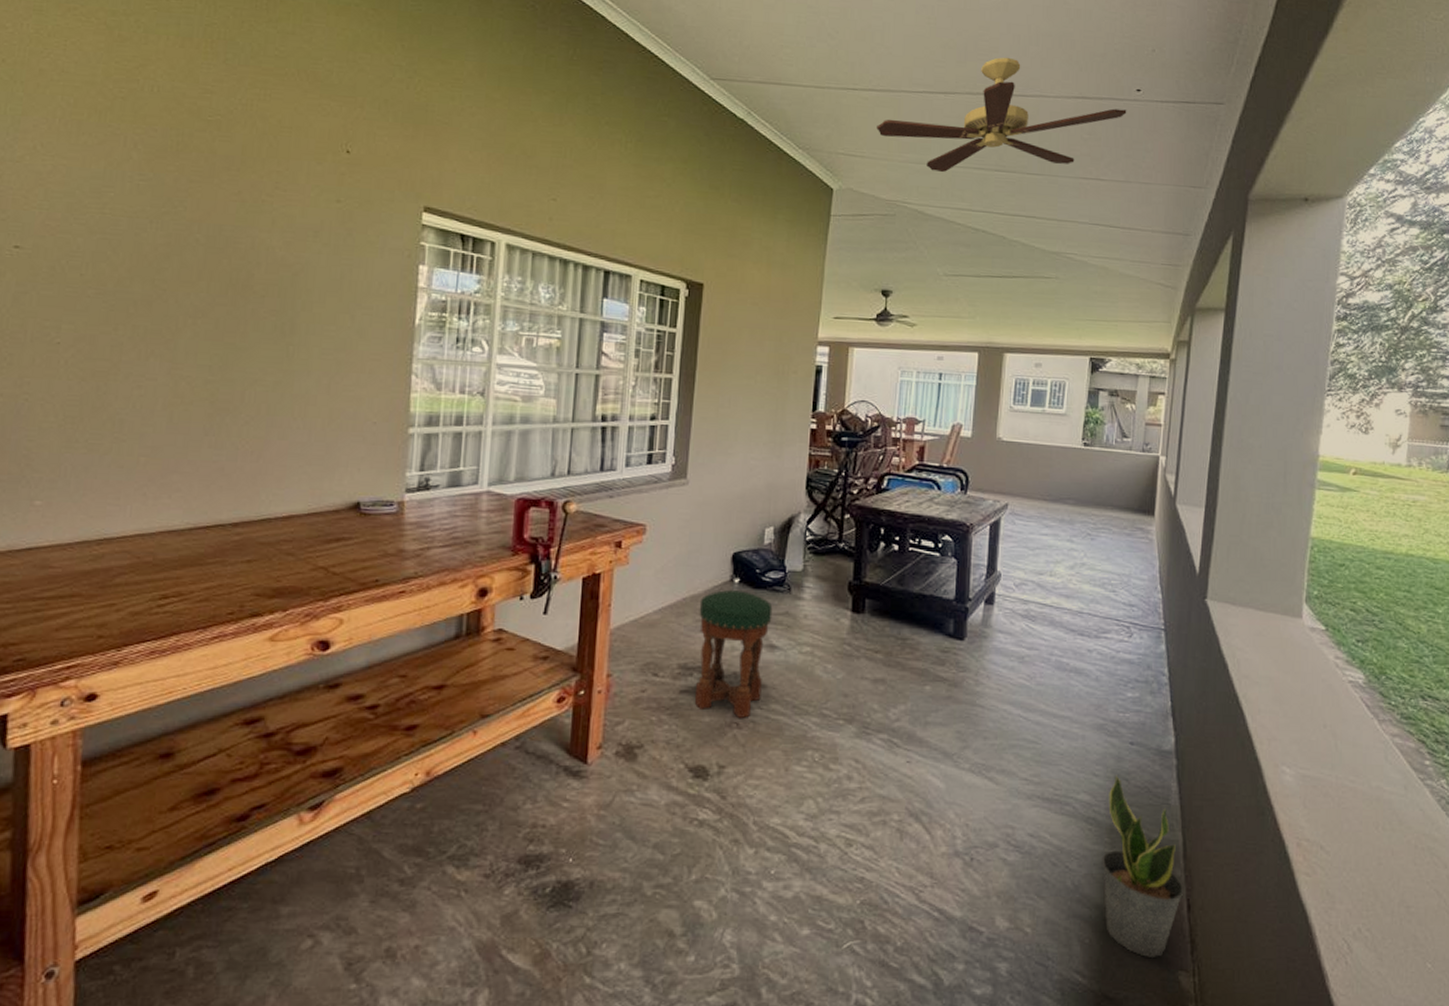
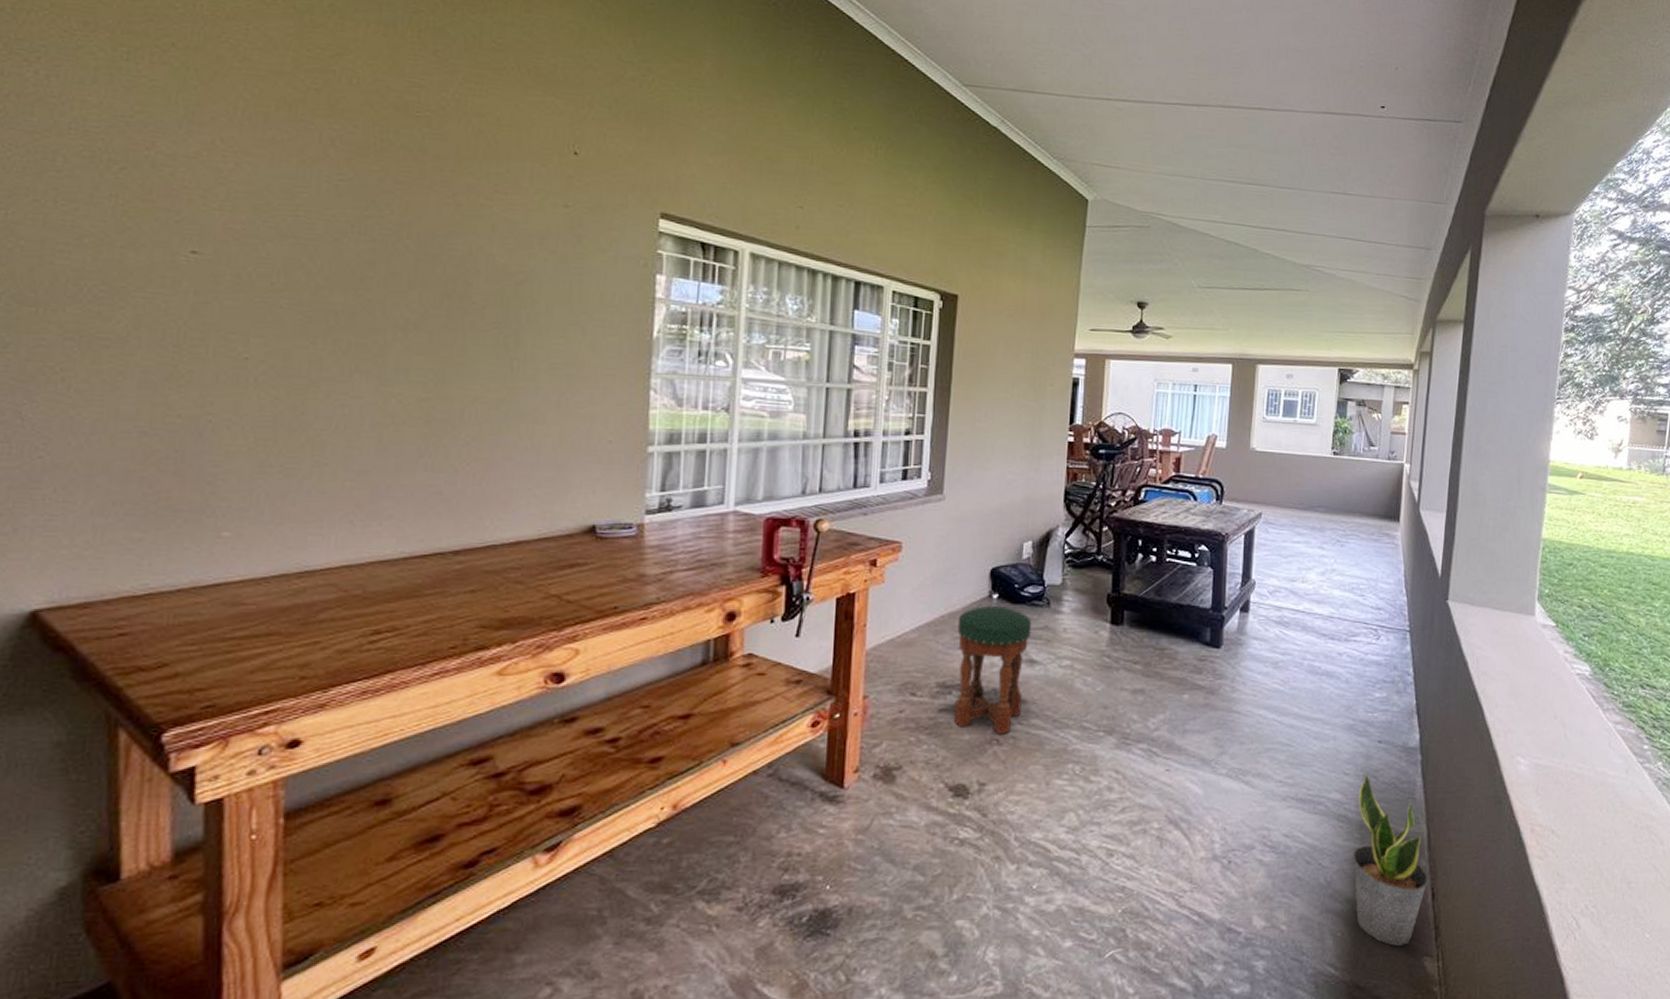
ceiling fan: present [876,57,1127,173] -> none [1131,71,1372,185]

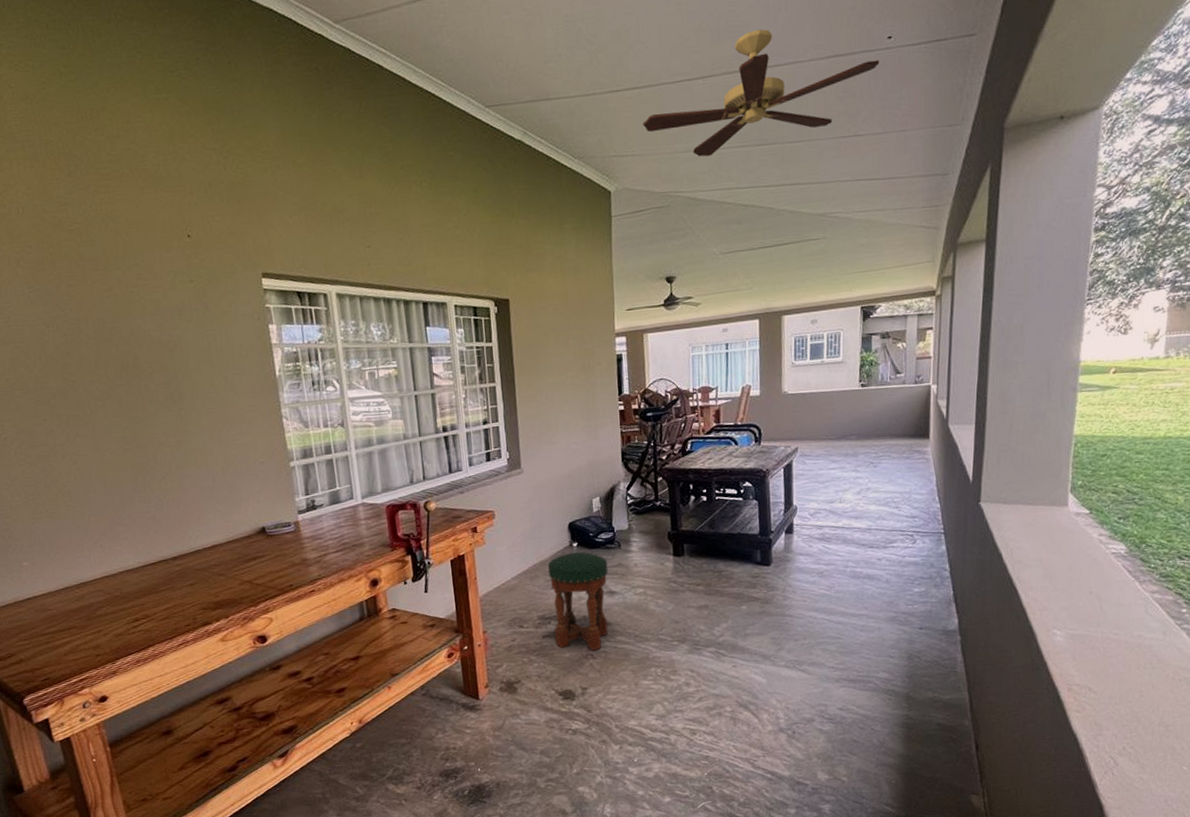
ceiling fan: none [1131,71,1372,185] -> present [643,29,880,157]
potted plant: present [1352,772,1429,946] -> none [901,654,972,788]

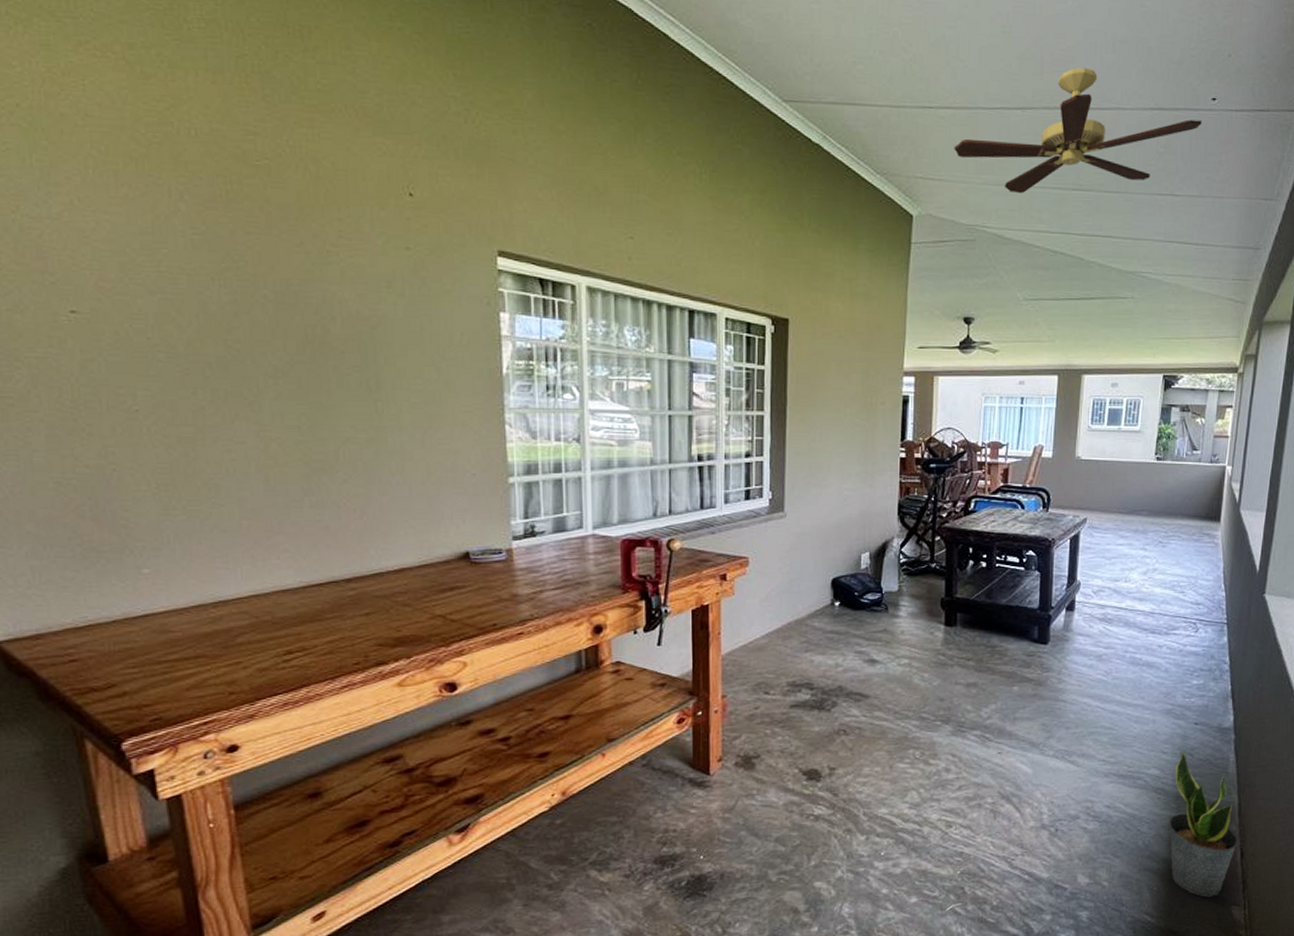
stool: present [547,552,609,651] -> none [803,613,872,726]
potted plant: none [901,654,972,788] -> present [1168,751,1238,897]

